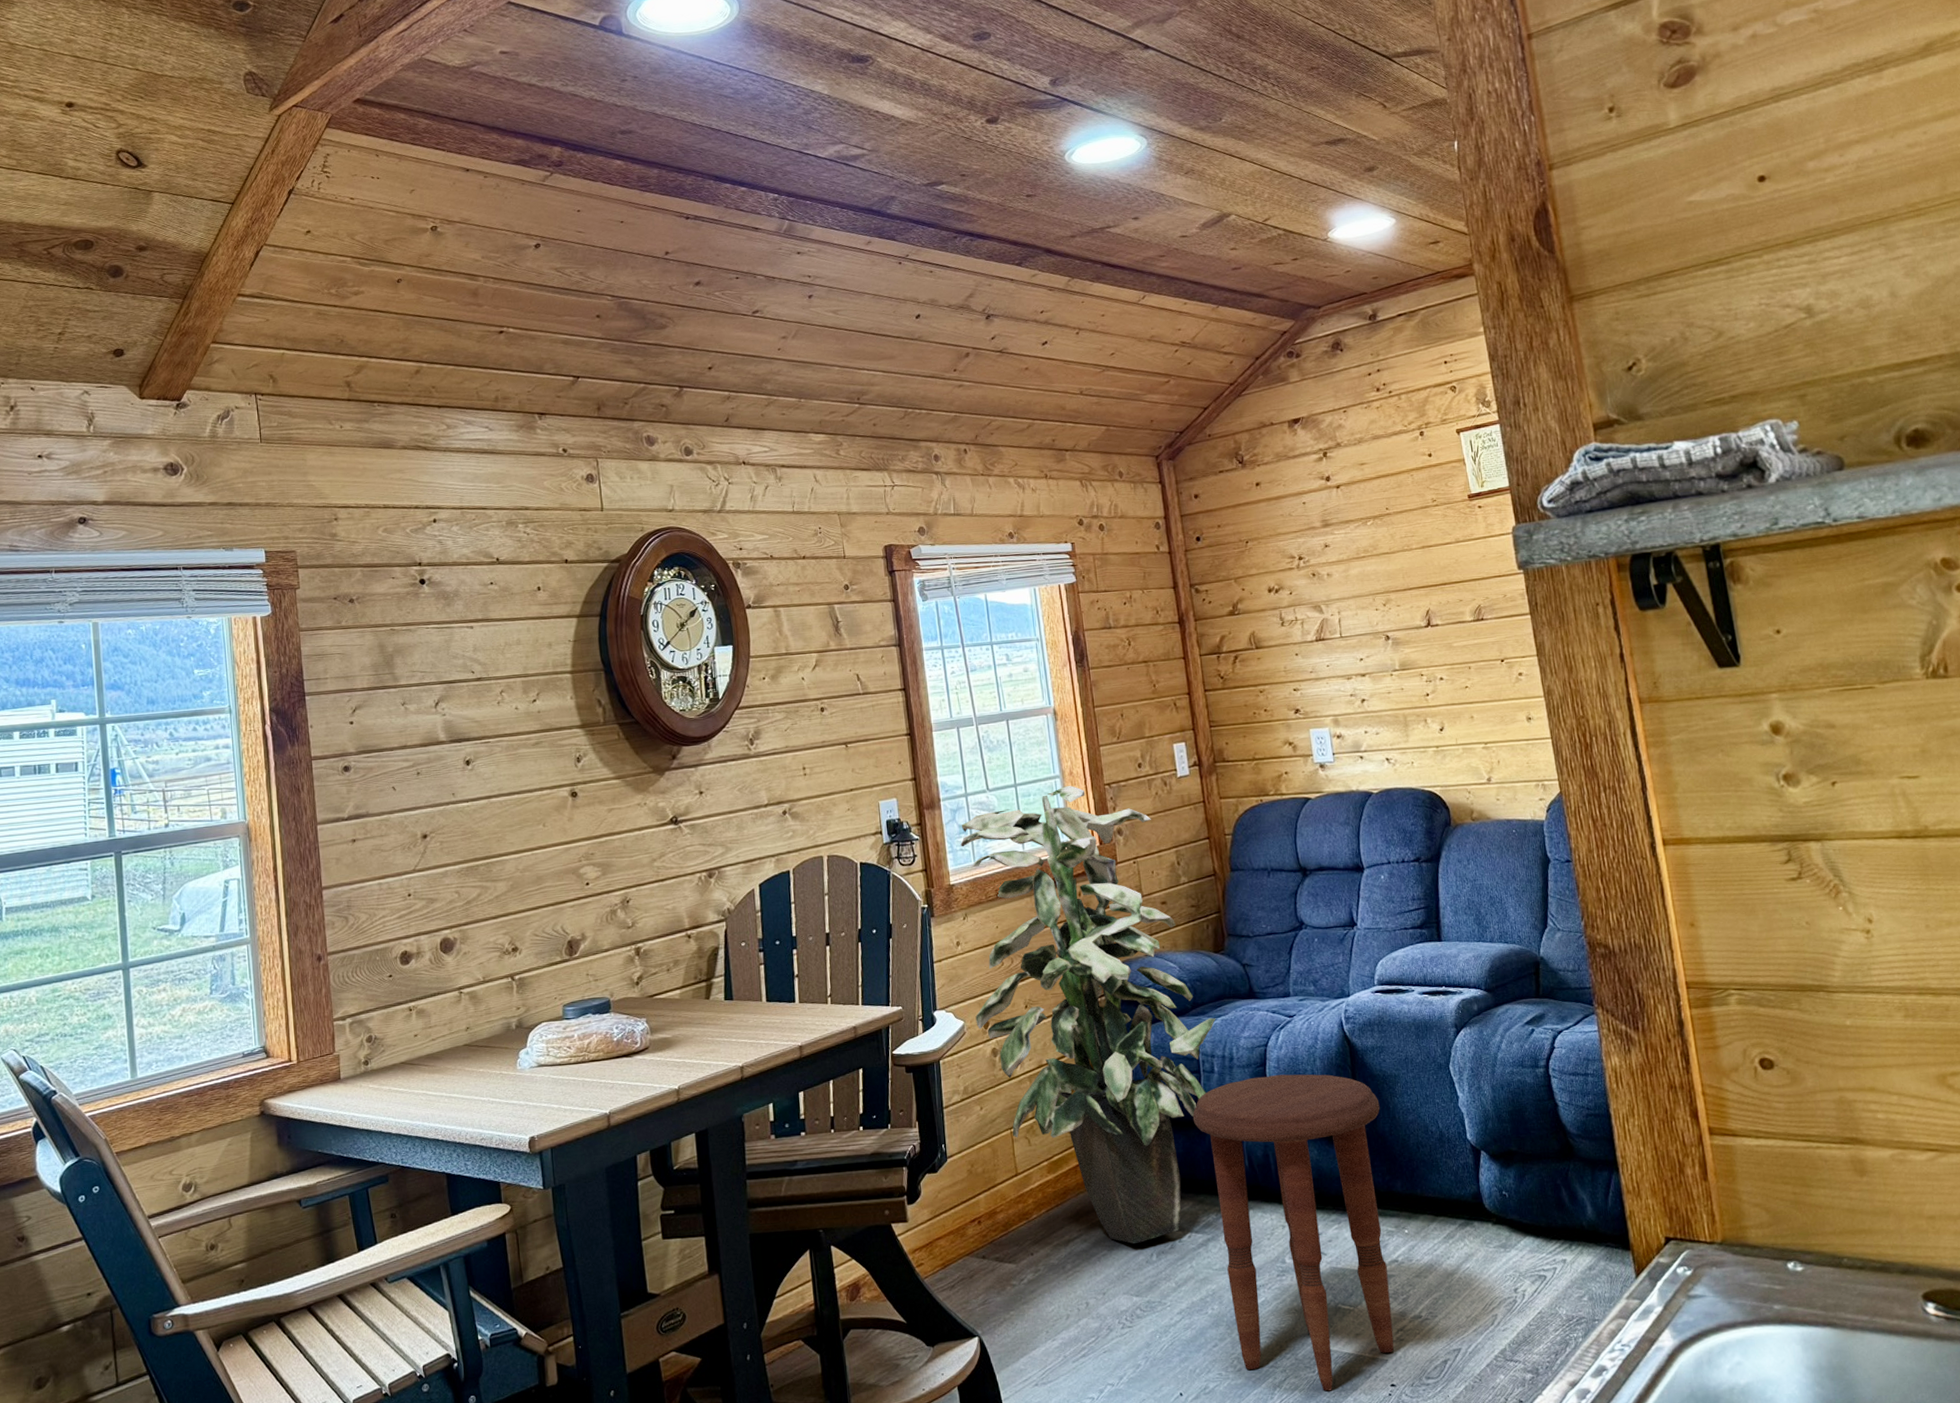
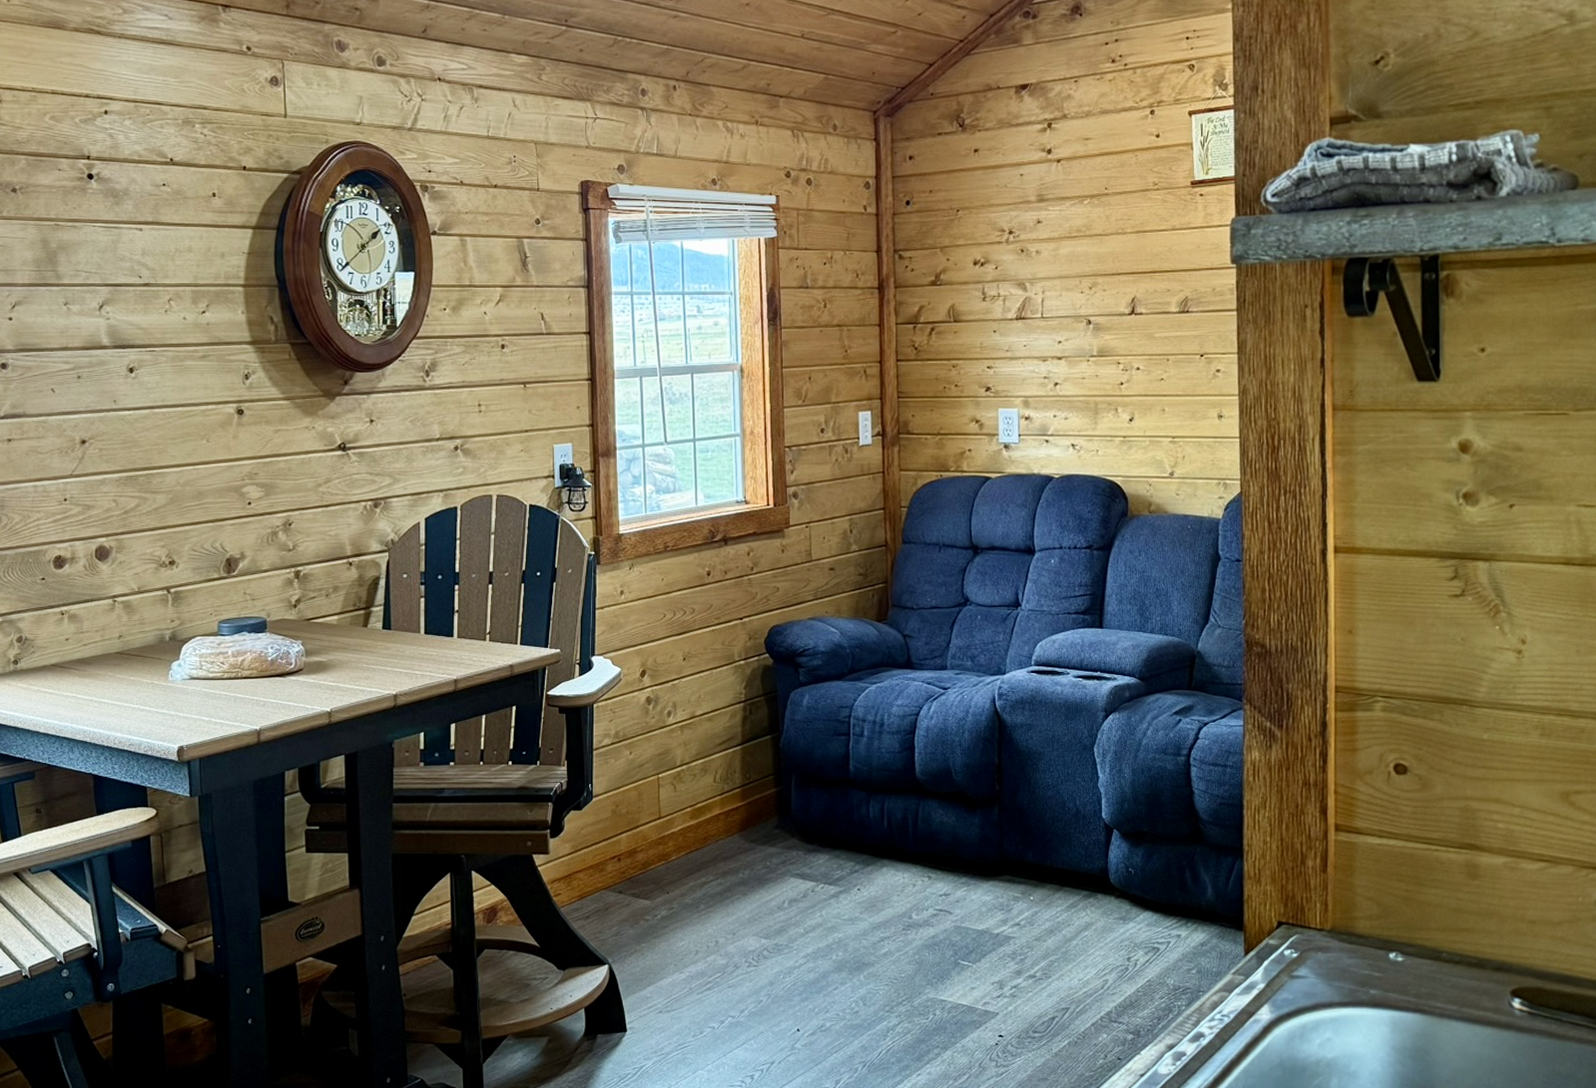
indoor plant: present [960,785,1216,1244] -> none [633,444,872,890]
side table: present [1192,1074,1394,1392] -> none [838,743,1022,1037]

